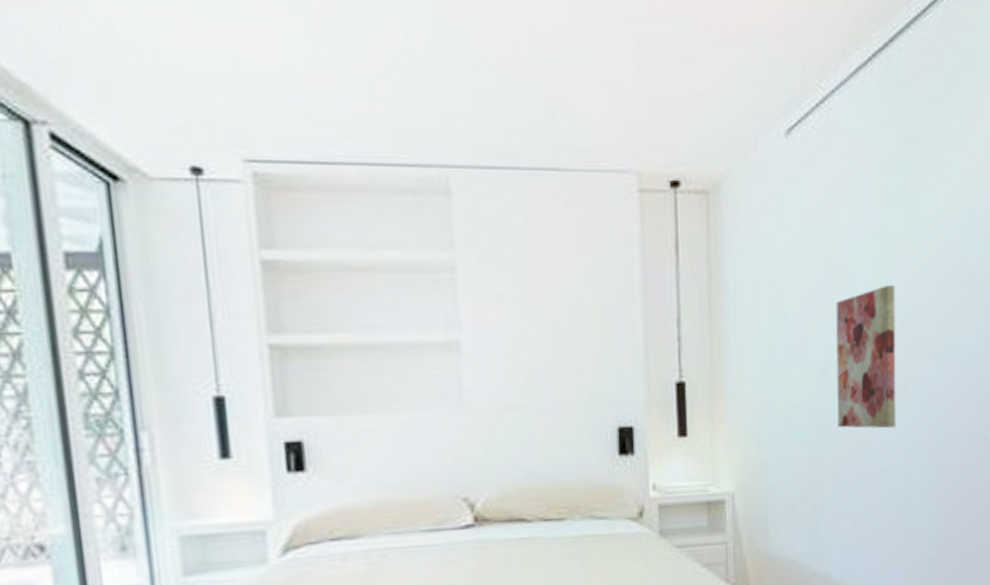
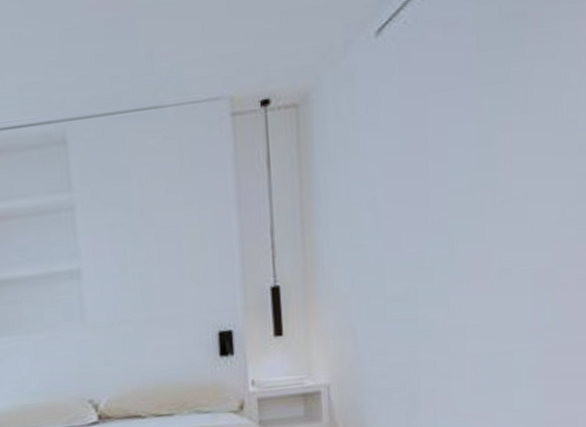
wall art: present [836,284,896,429] -> none [432,168,499,317]

